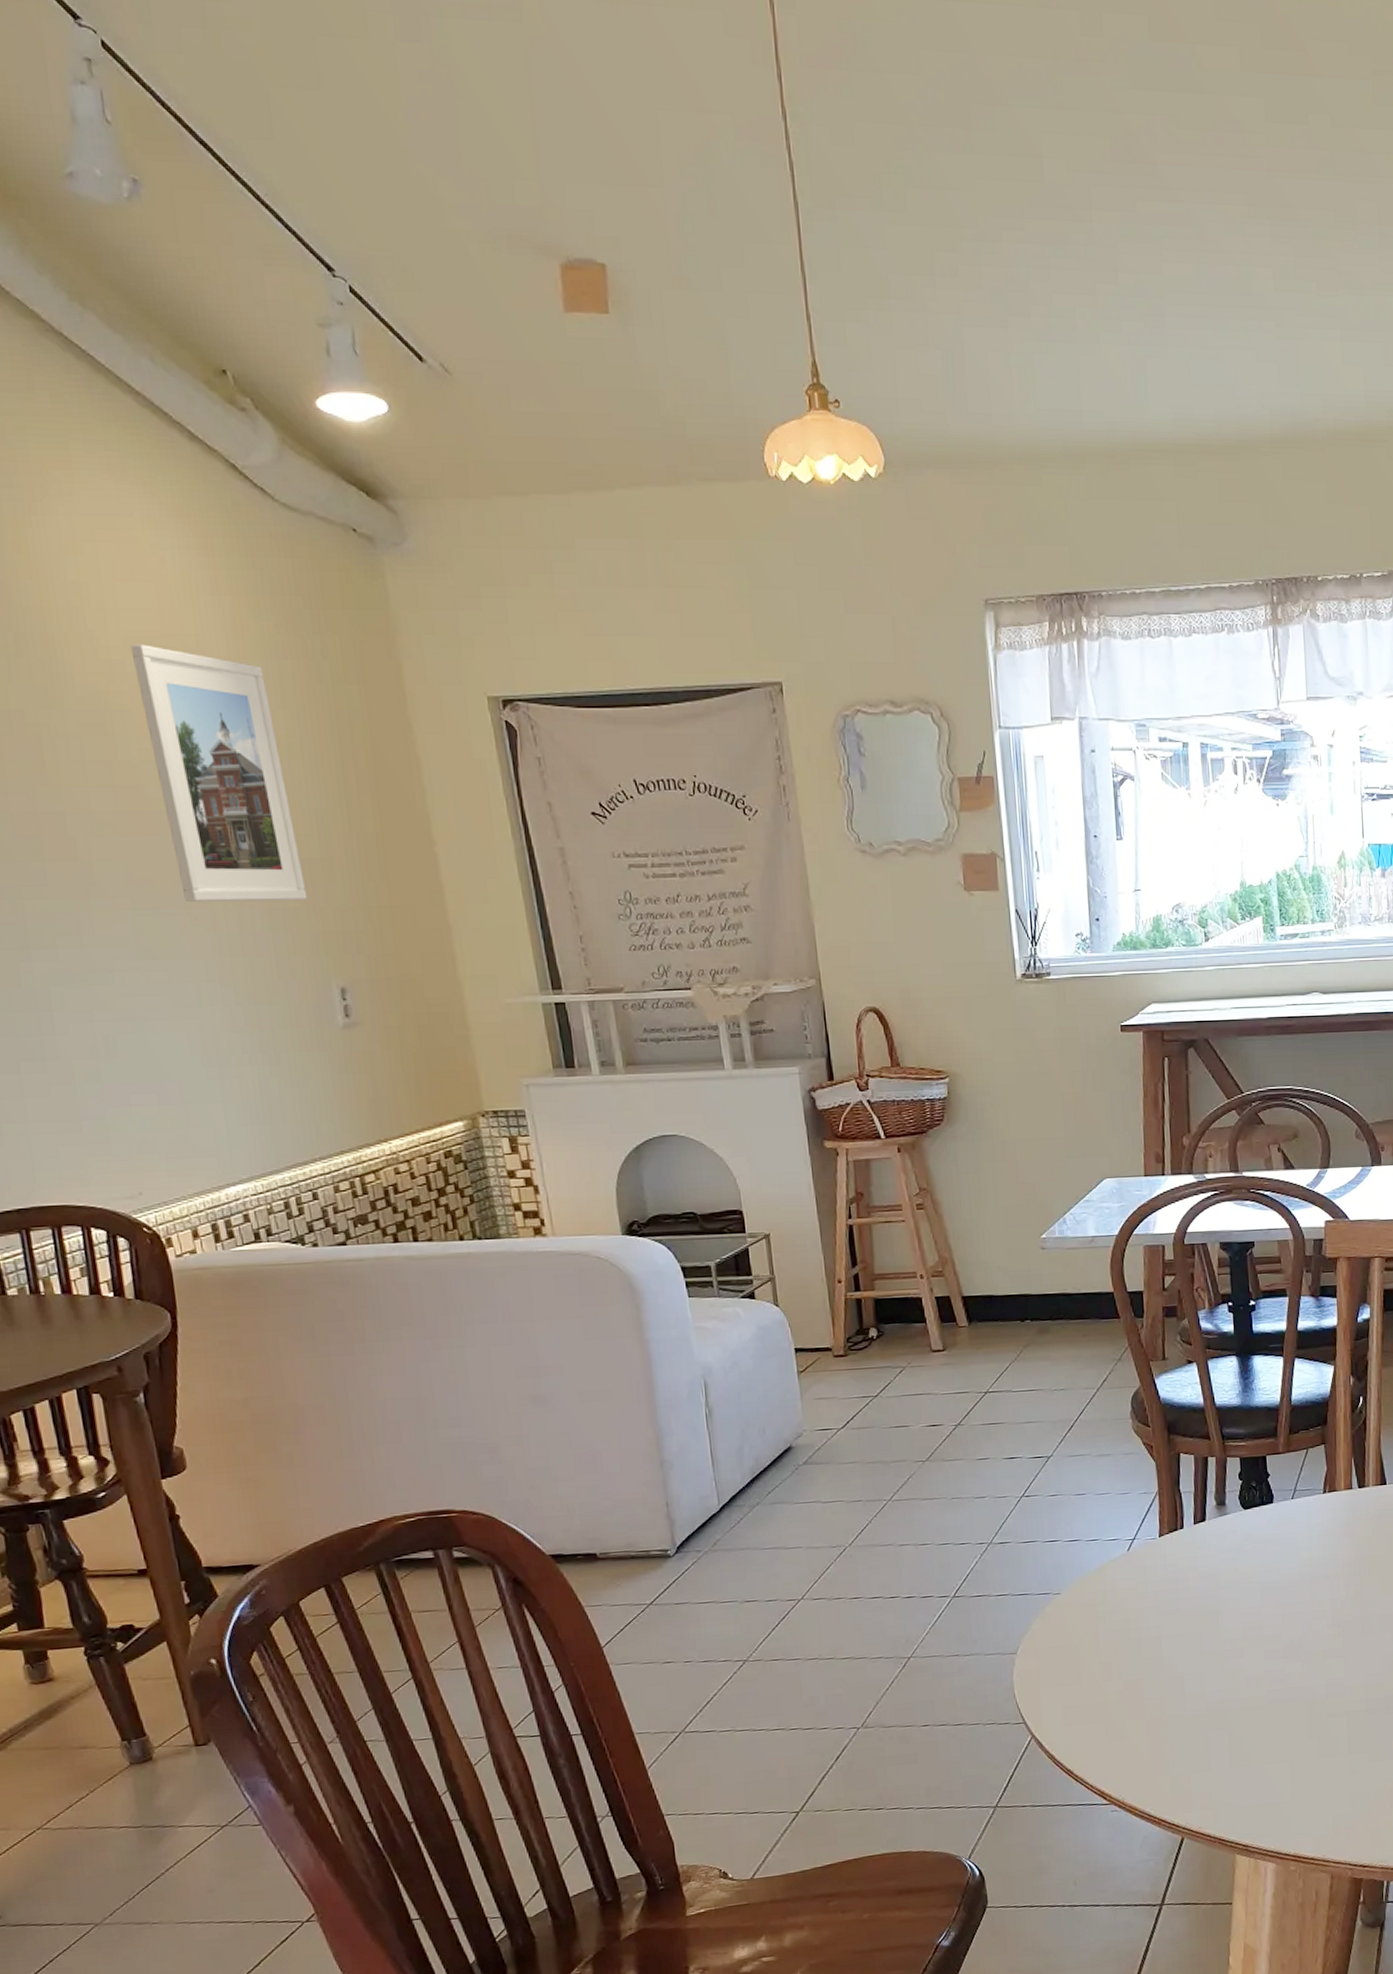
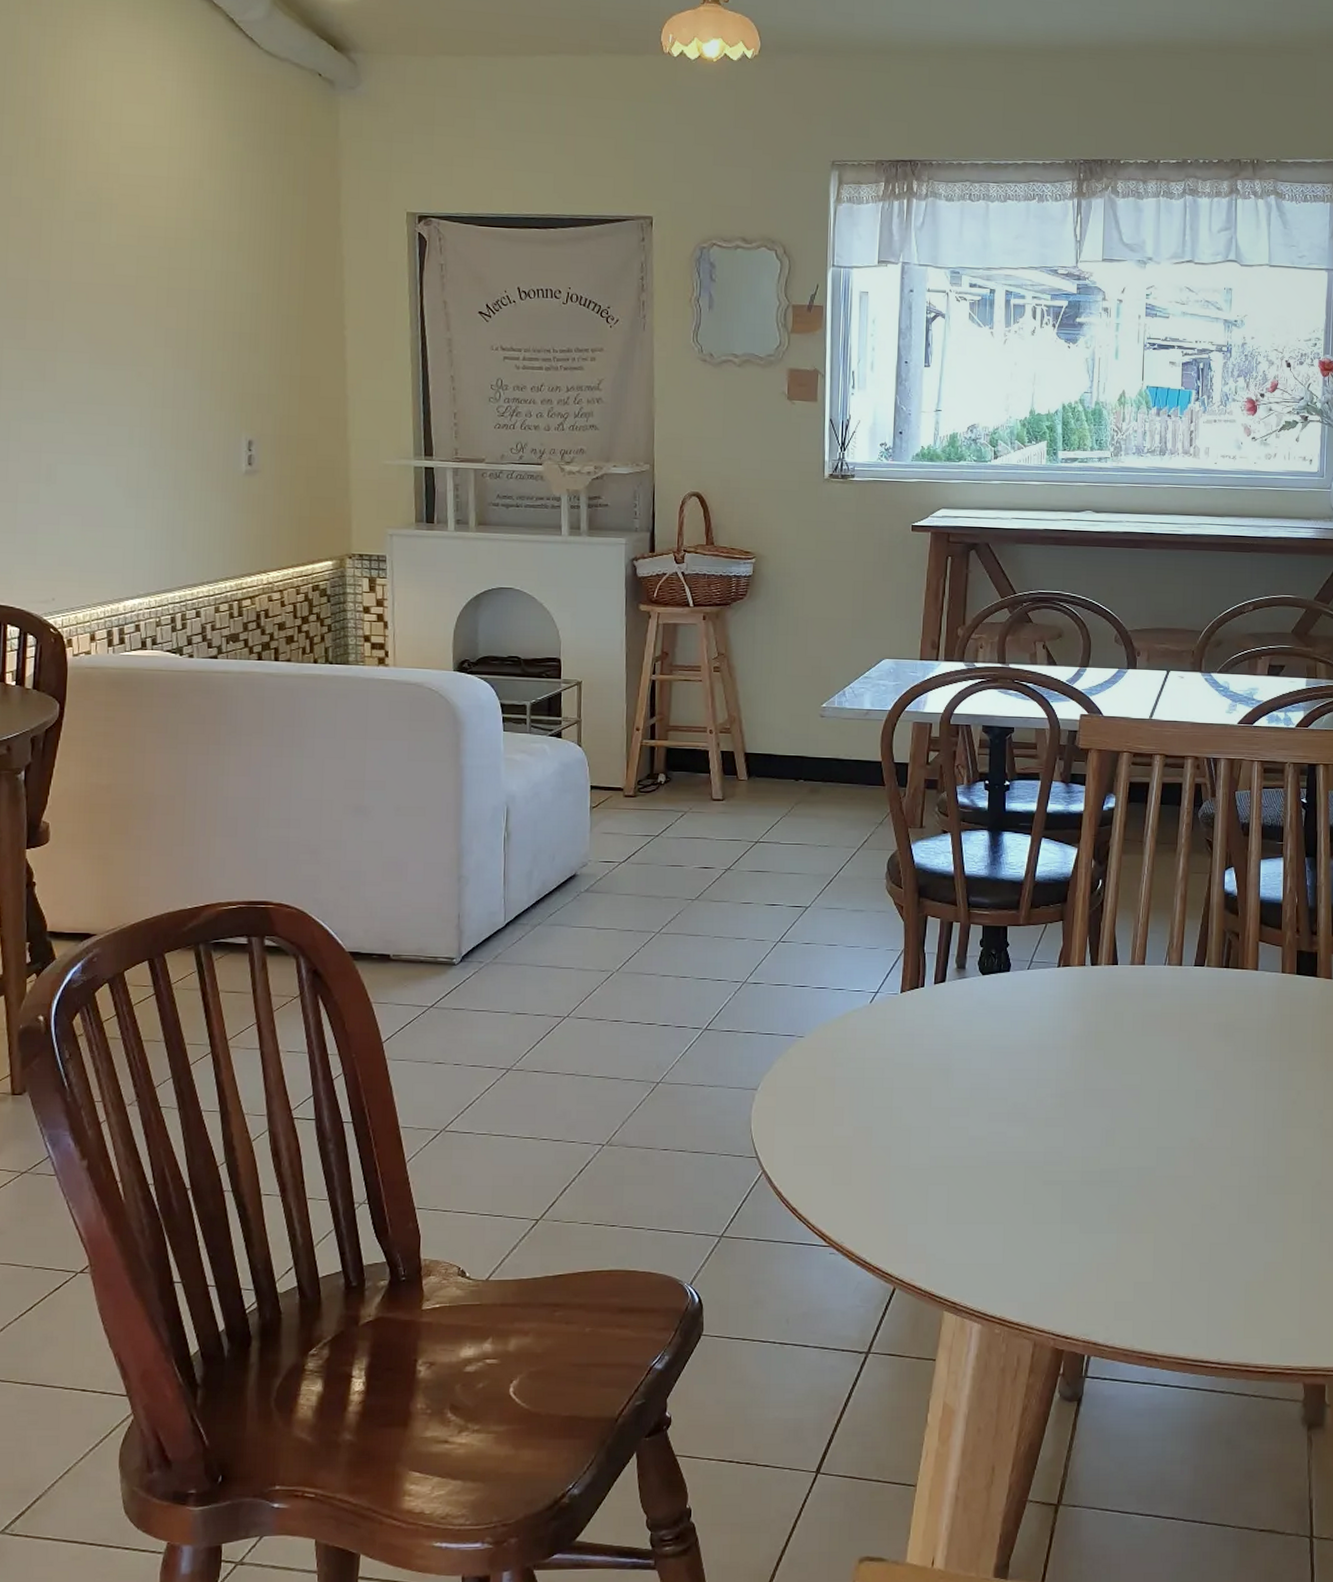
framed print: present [130,644,308,902] -> none [125,152,234,367]

